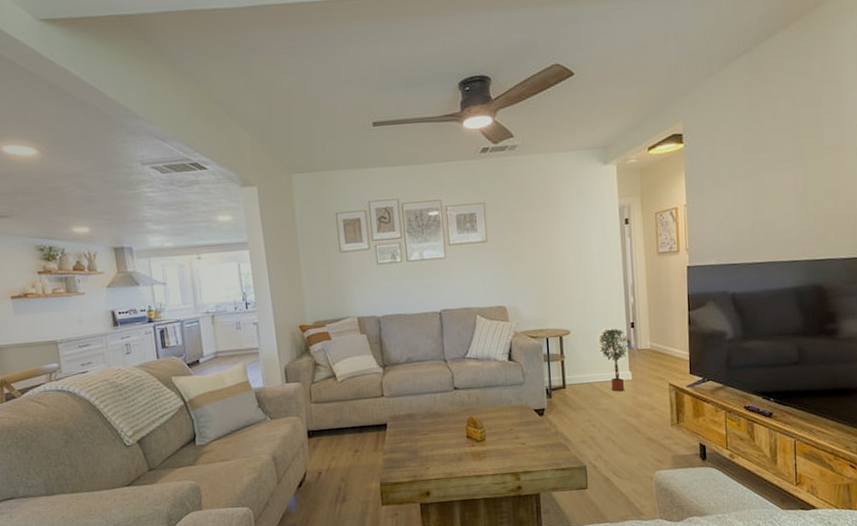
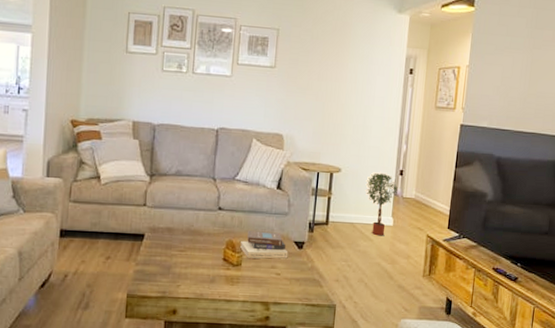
books: none [481,403,531,433] -> present [240,229,289,259]

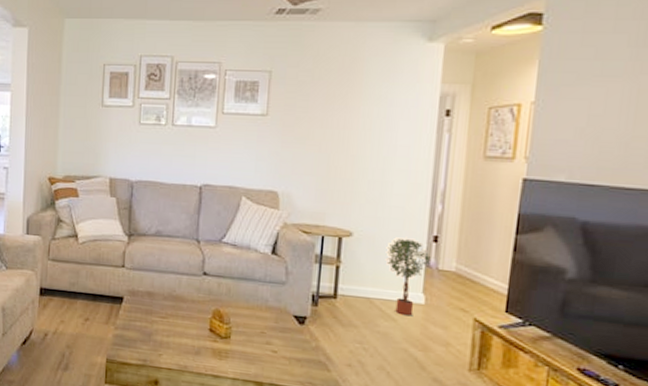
books: present [240,229,289,259] -> none [229,298,287,335]

